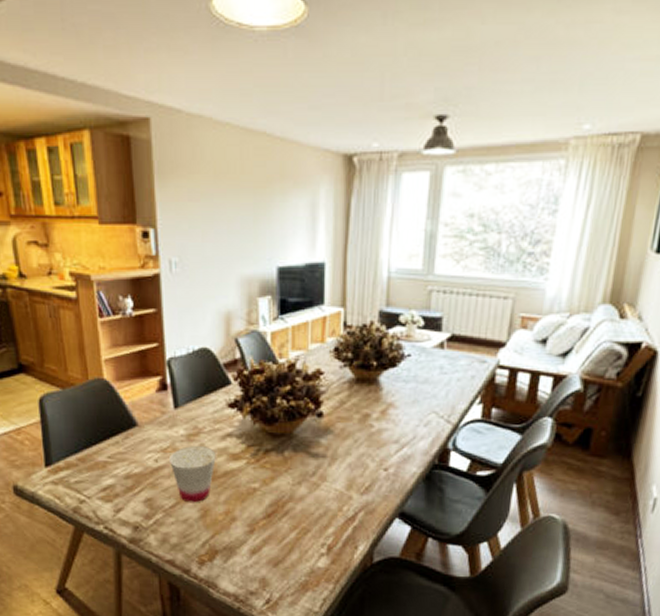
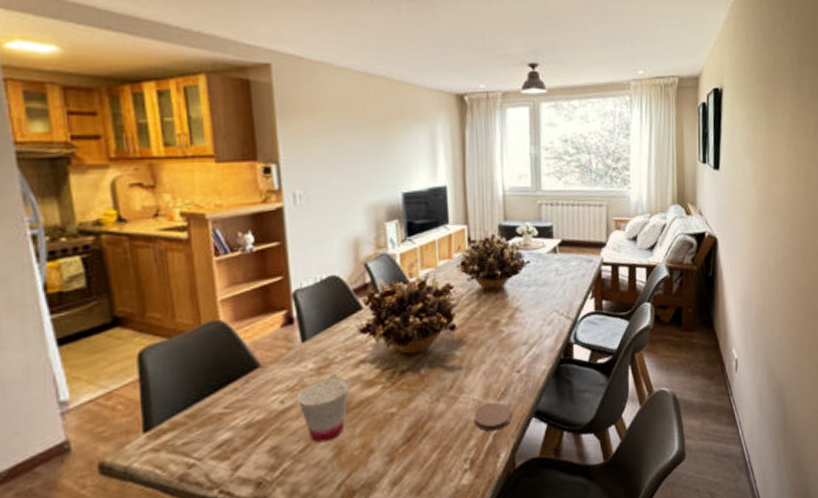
coaster: none [335,495,373,524] -> present [474,402,511,432]

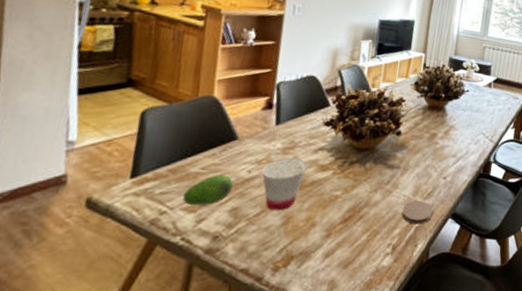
fruit: none [211,409,266,452] -> present [183,174,233,205]

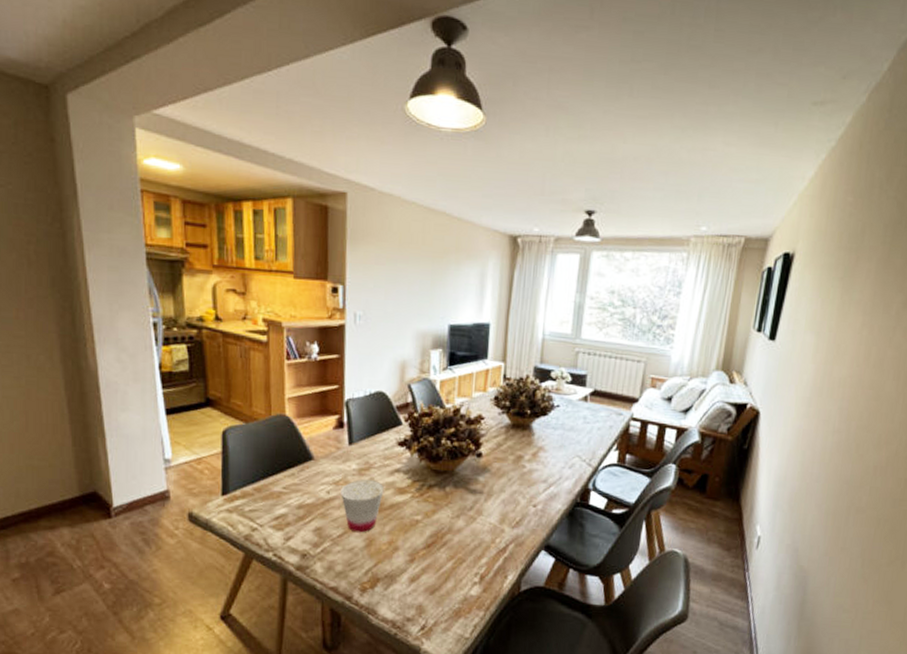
fruit: present [183,174,233,205] -> none [270,494,314,524]
coaster: present [402,200,433,224] -> none [488,528,522,555]

